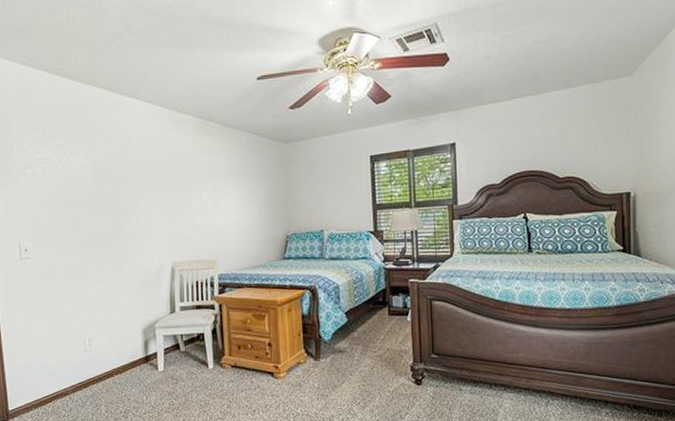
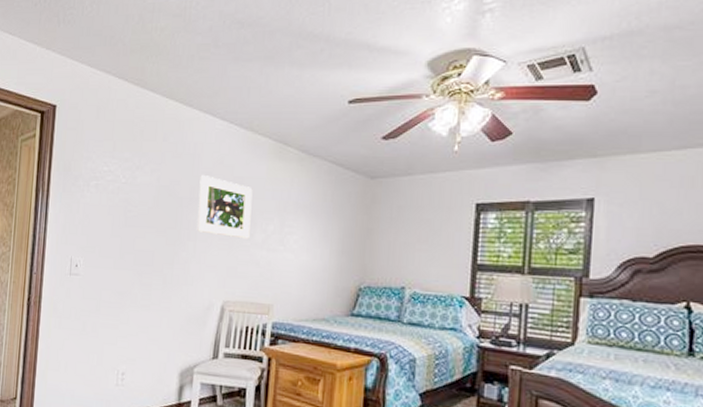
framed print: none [133,153,187,207] -> present [196,174,253,239]

